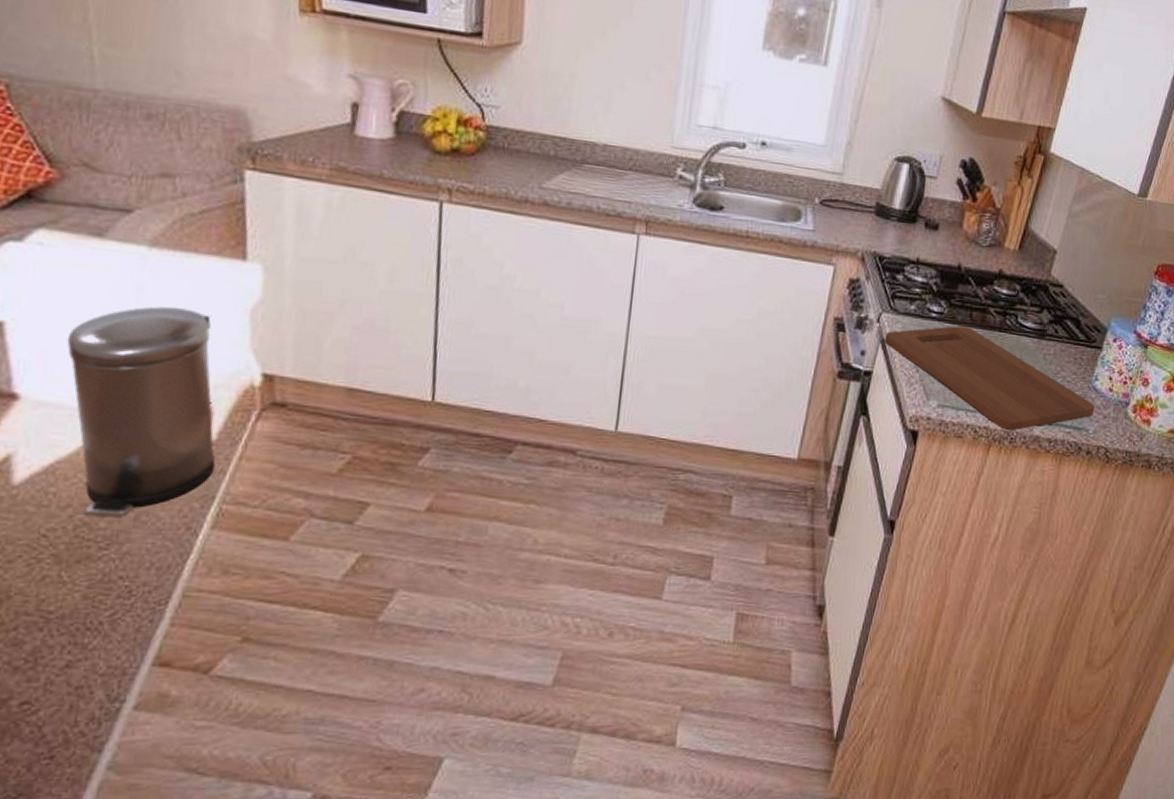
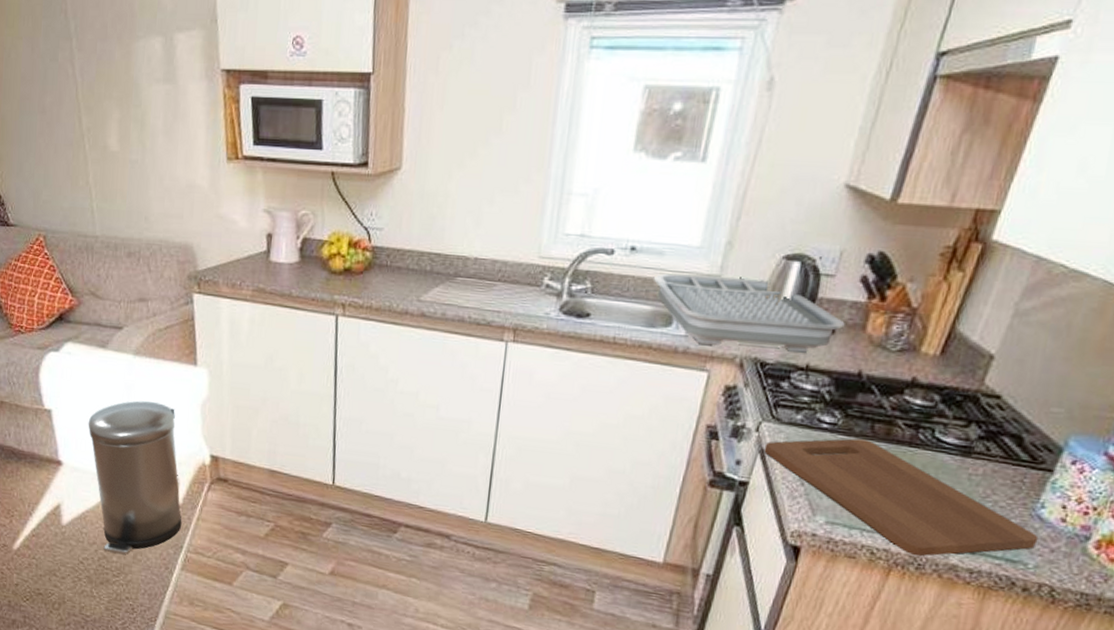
dish rack: none [782,169,946,248] -> present [653,273,845,354]

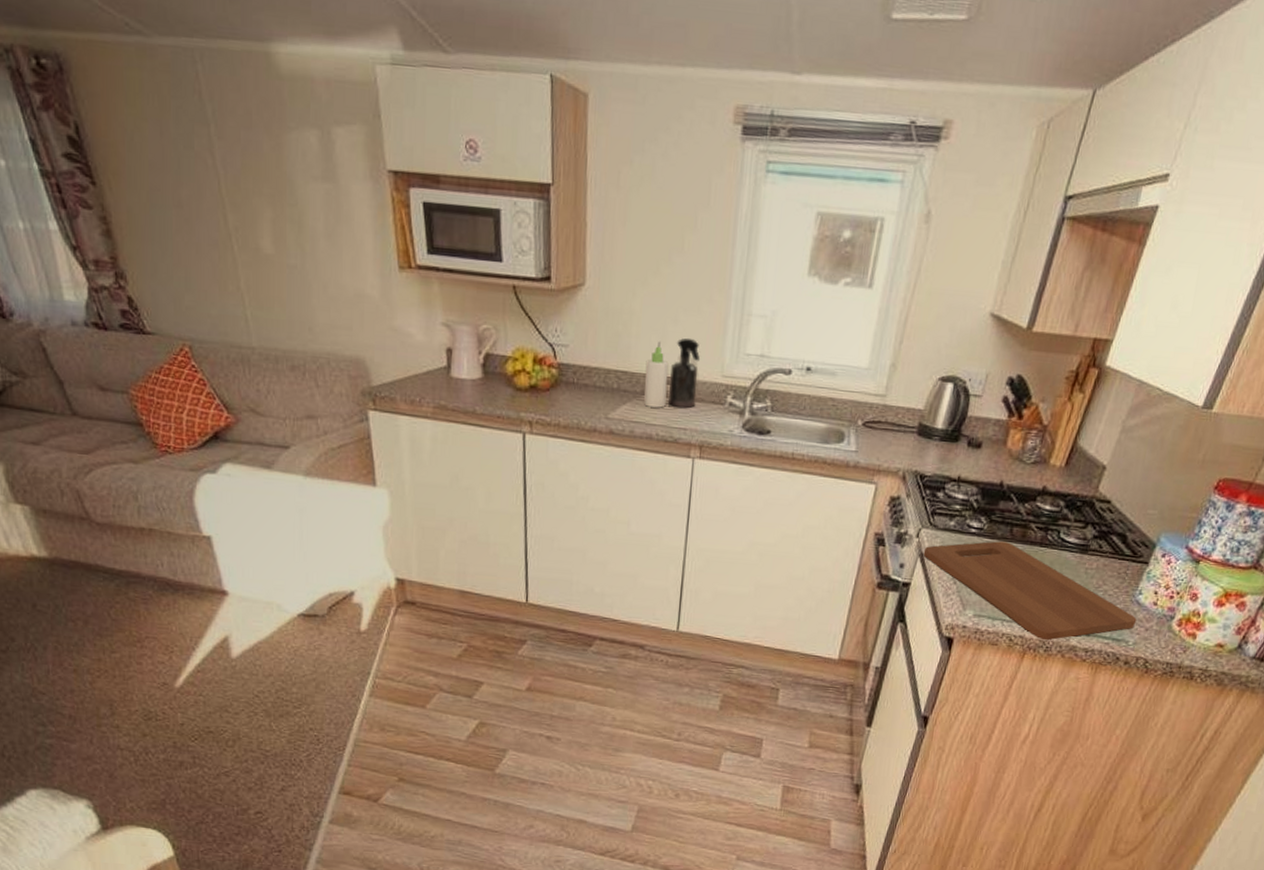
pedal bin: present [88,401,182,554] -> none [255,524,368,685]
bottle: none [457,222,484,290] -> present [644,341,669,408]
spray bottle: none [481,218,516,291] -> present [667,337,700,409]
dish rack: present [653,273,845,354] -> none [826,392,990,467]

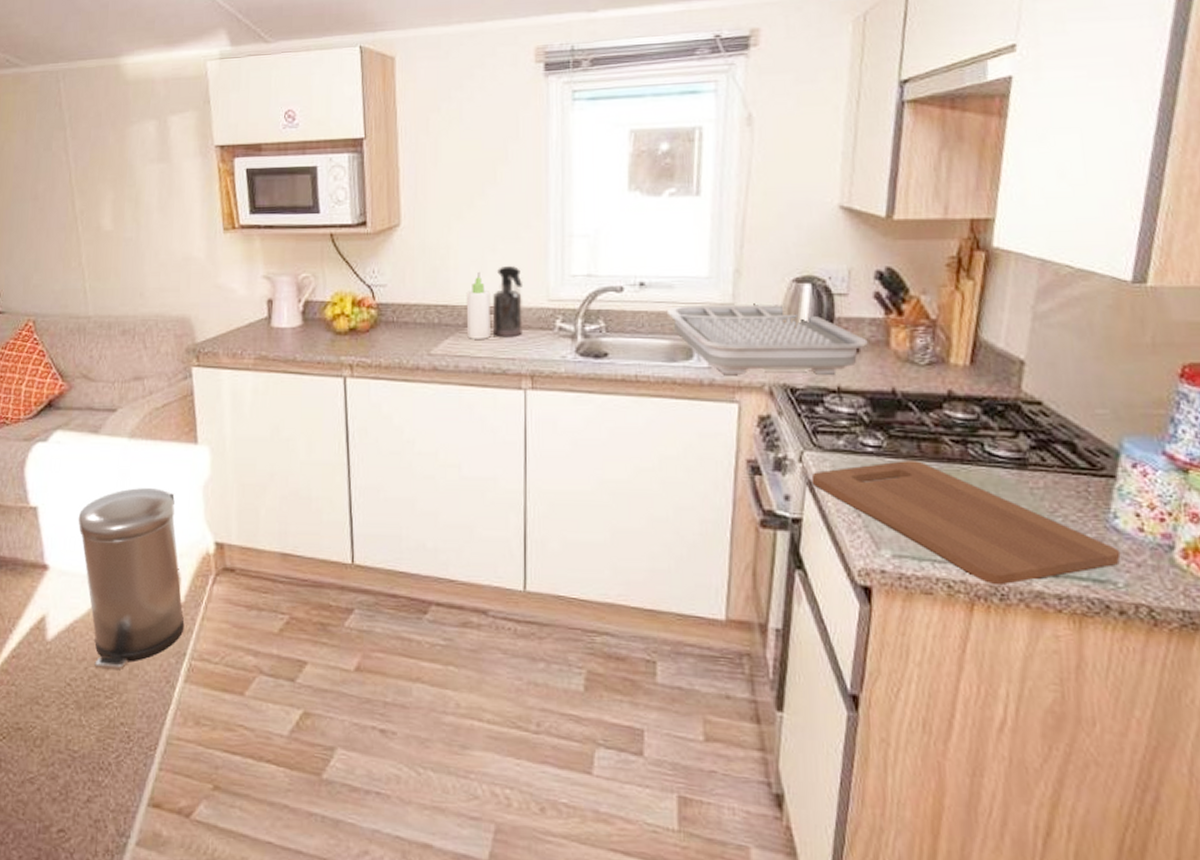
pedal bin: none [255,524,368,685] -> present [78,488,185,669]
dish rack: none [826,392,990,467] -> present [666,305,868,376]

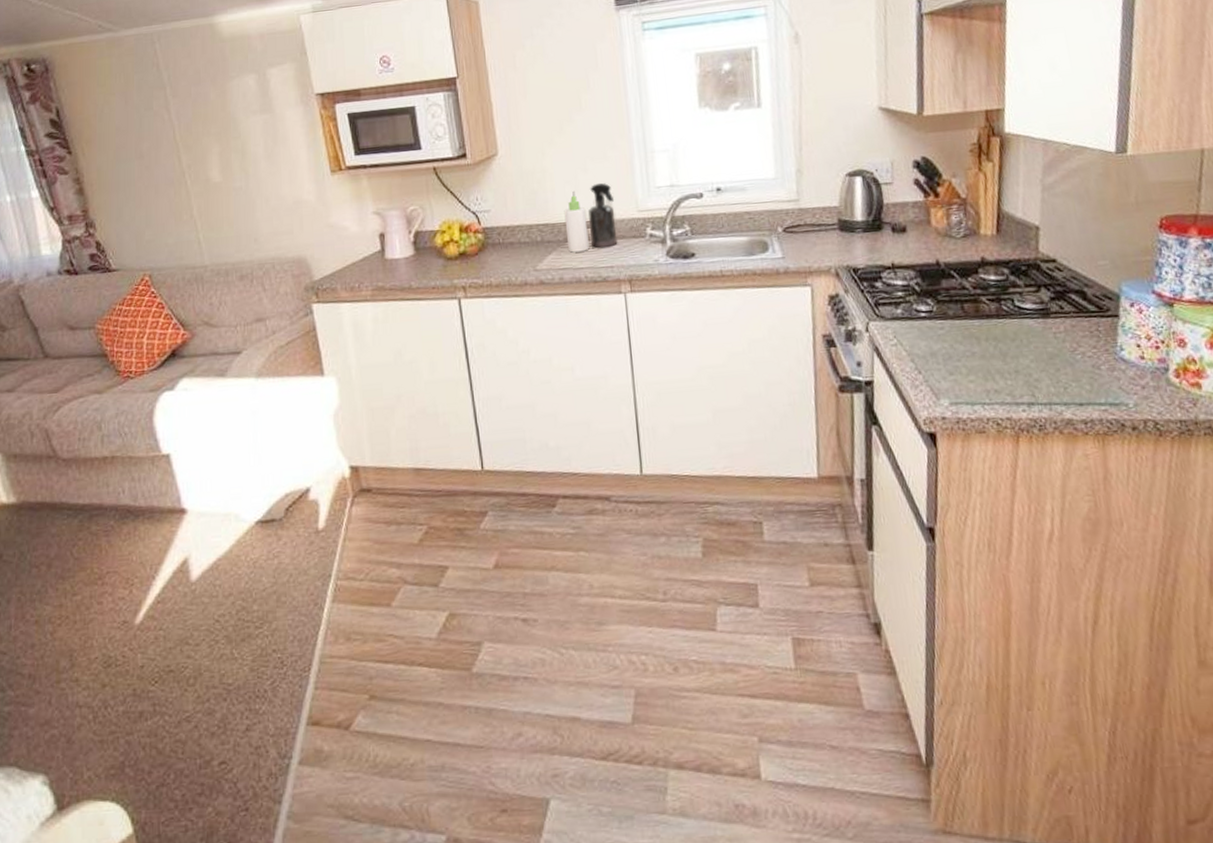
pedal bin: present [78,488,185,669] -> none [212,422,327,601]
dish rack: present [666,305,868,376] -> none [742,197,913,263]
cutting board: present [811,460,1121,586] -> none [877,320,1129,419]

